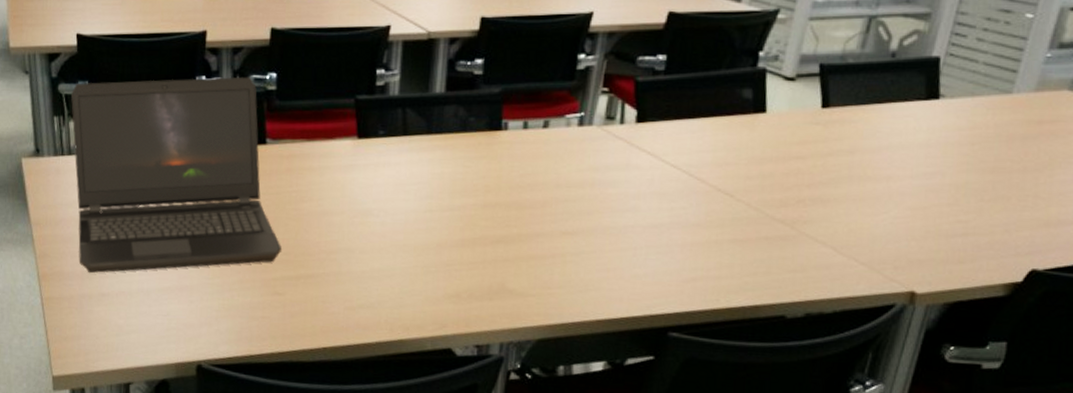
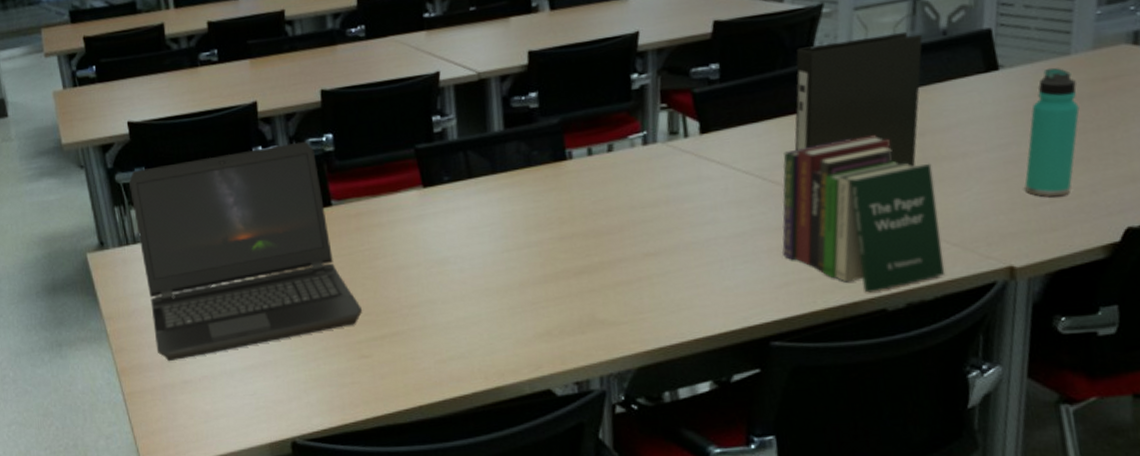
books: none [696,147,855,299] -> present [782,135,946,293]
binder: none [725,49,871,183] -> present [794,33,923,168]
thermos bottle: none [941,103,1012,231] -> present [1024,67,1080,197]

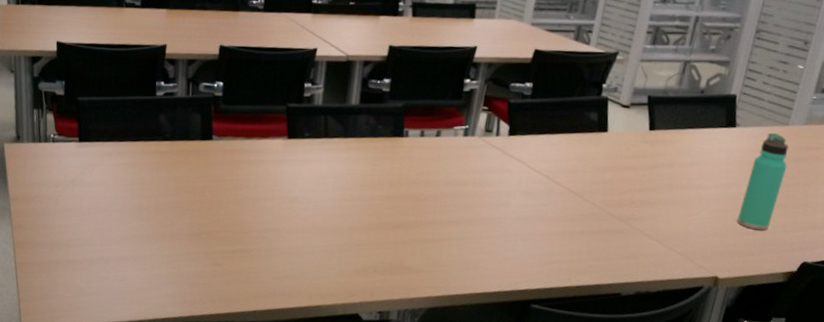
laptop computer: present [129,141,362,362] -> none [49,82,222,243]
books: present [782,135,946,293] -> none [553,159,674,280]
binder: present [794,33,923,168] -> none [576,83,686,190]

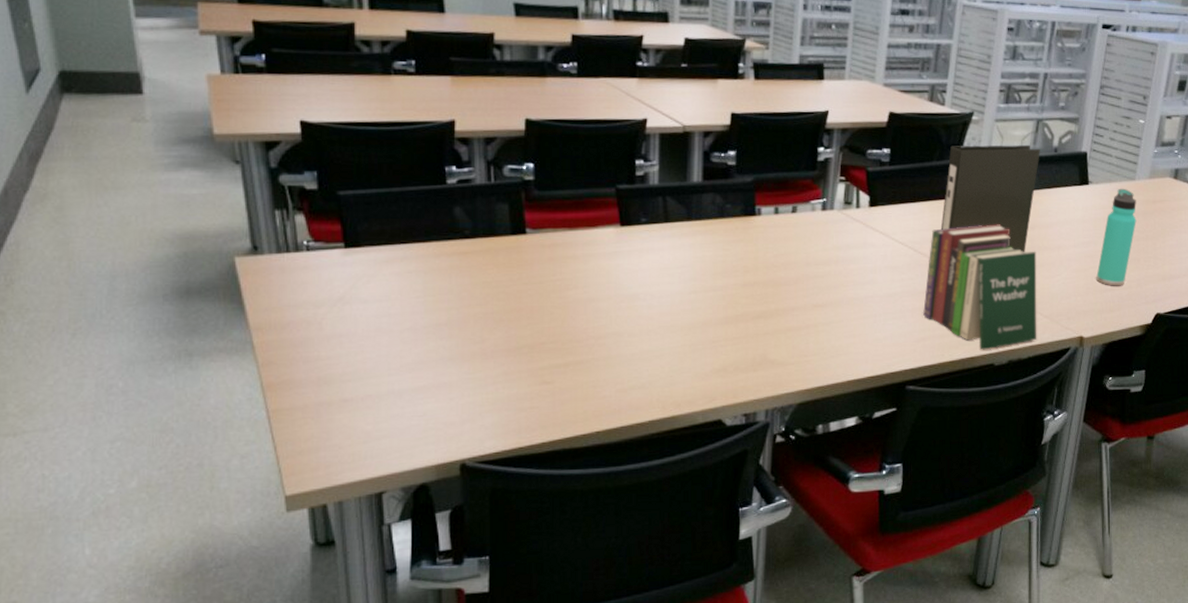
books: none [553,159,674,280] -> present [923,224,1037,350]
binder: none [576,83,686,190] -> present [940,145,1040,253]

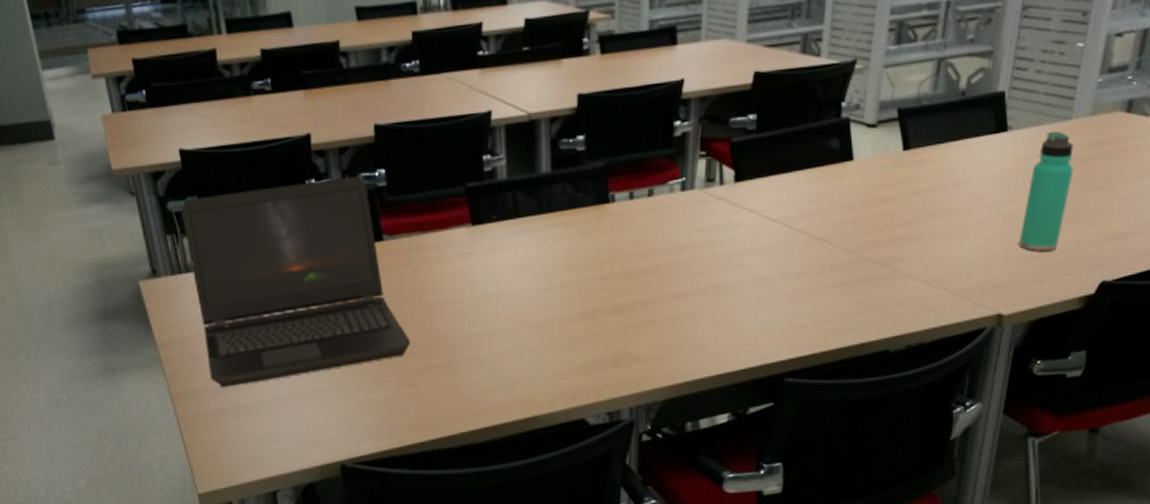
laptop computer: none [296,167,547,379] -> present [181,175,410,388]
books: present [923,224,1037,350] -> none [801,189,943,335]
binder: present [940,145,1040,253] -> none [819,92,943,220]

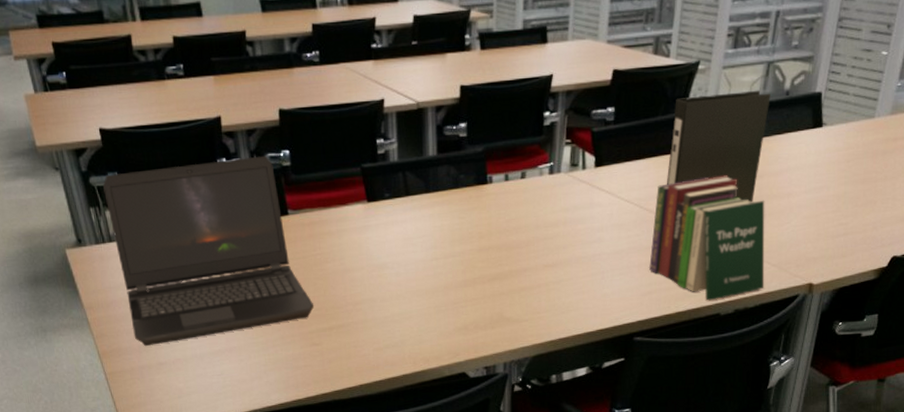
books: none [801,189,943,335] -> present [649,175,765,301]
binder: none [819,92,943,220] -> present [666,91,770,203]
thermos bottle: present [1019,131,1074,252] -> none [828,127,875,231]

